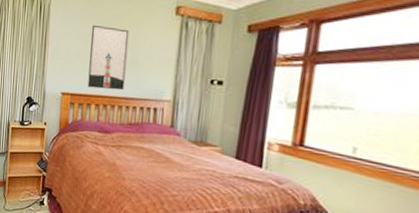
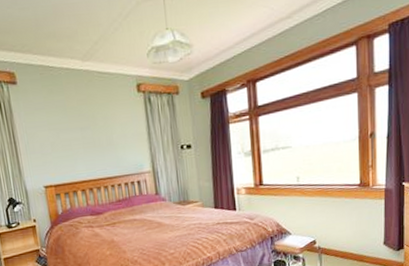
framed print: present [87,24,130,90] -> none [60,113,106,176]

